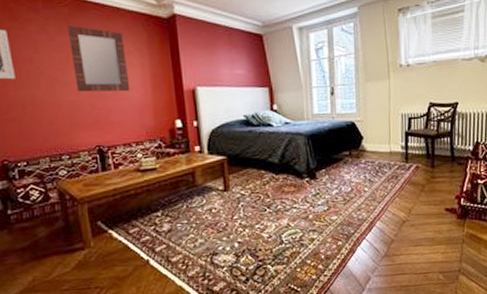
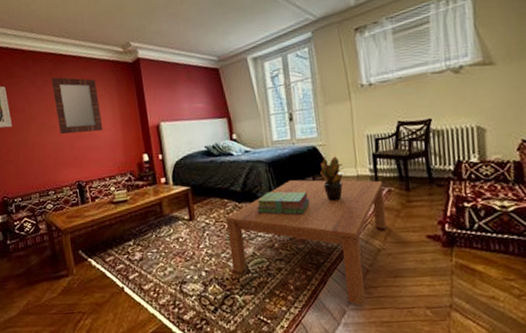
coffee table: none [261,153,413,273] -> present [225,179,387,306]
stack of books: none [293,164,345,188] -> present [256,191,310,215]
potted plant: none [357,132,379,176] -> present [320,156,345,202]

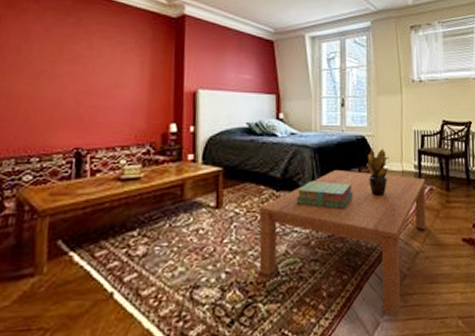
home mirror: present [50,77,103,135] -> none [64,17,127,90]

